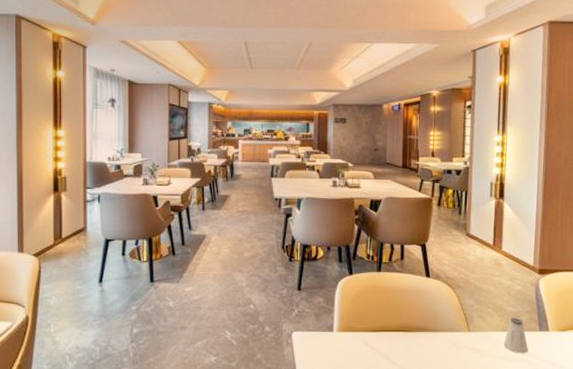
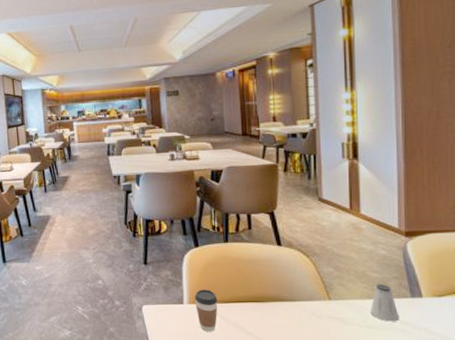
coffee cup: none [344,318,366,360] -> present [194,290,218,332]

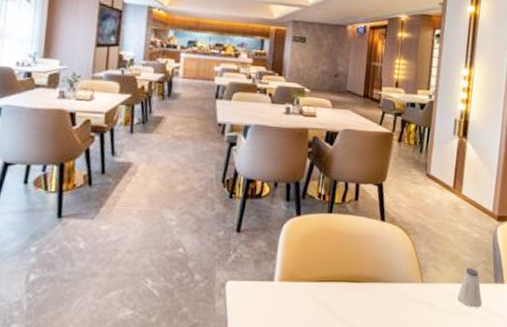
coffee cup: present [194,290,218,332] -> none [286,265,312,315]

